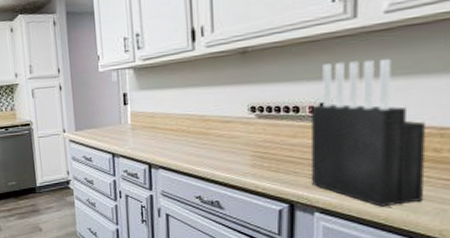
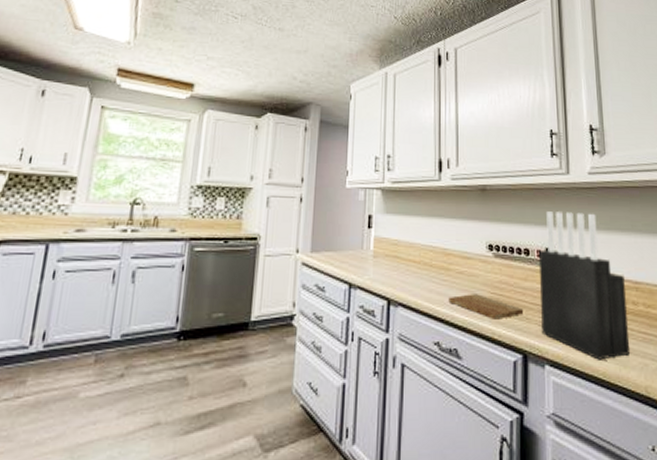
cutting board: none [208,153,290,175] -> present [448,294,523,320]

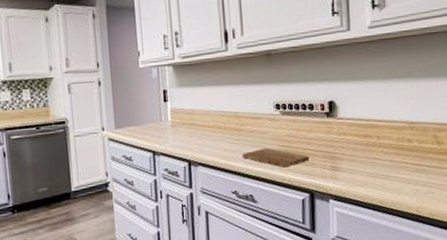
knife block: present [539,211,631,360] -> none [322,65,405,191]

